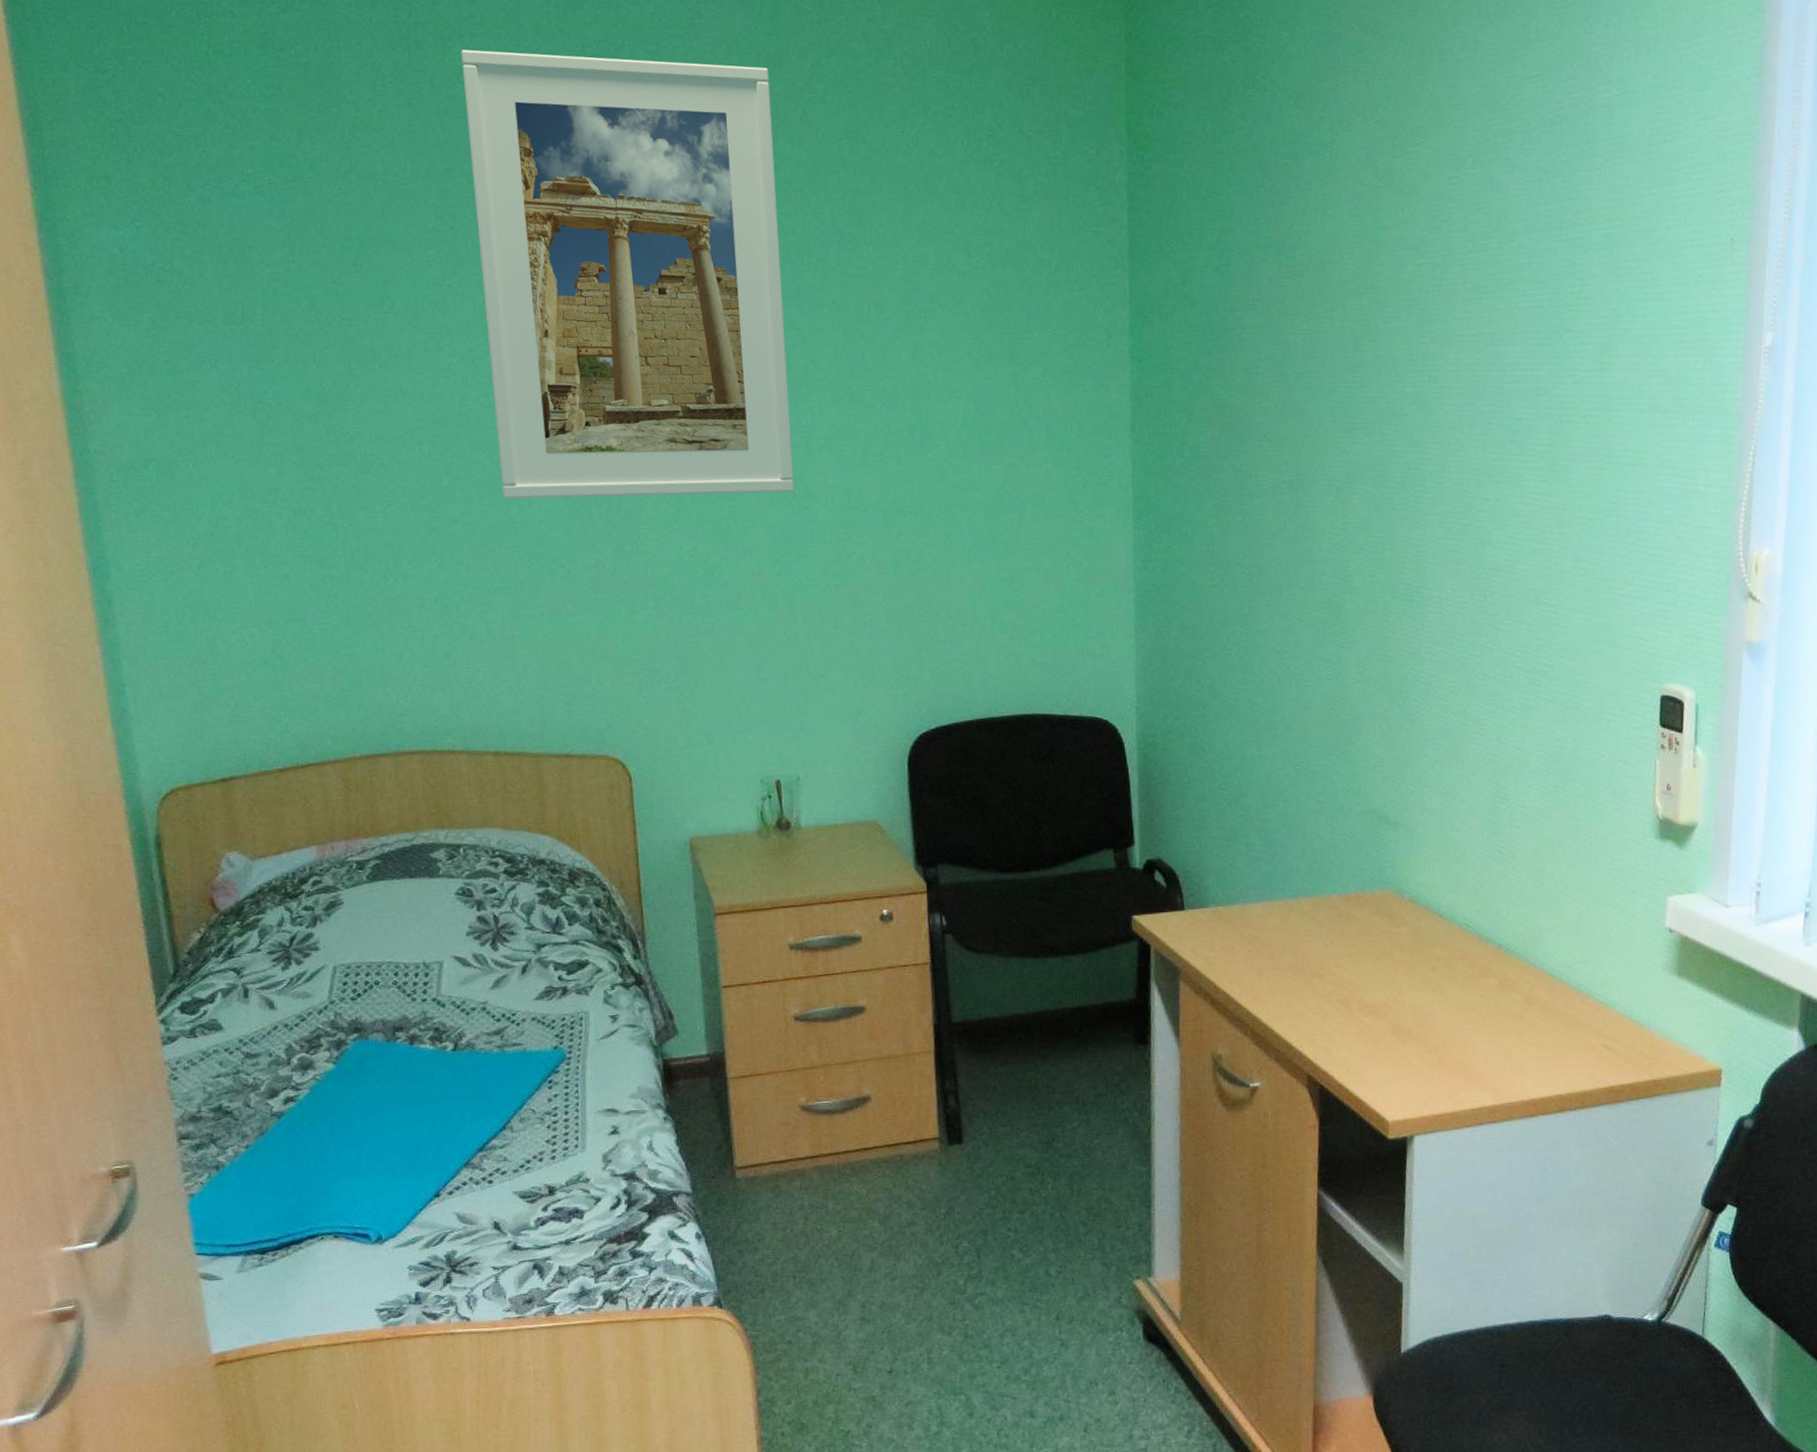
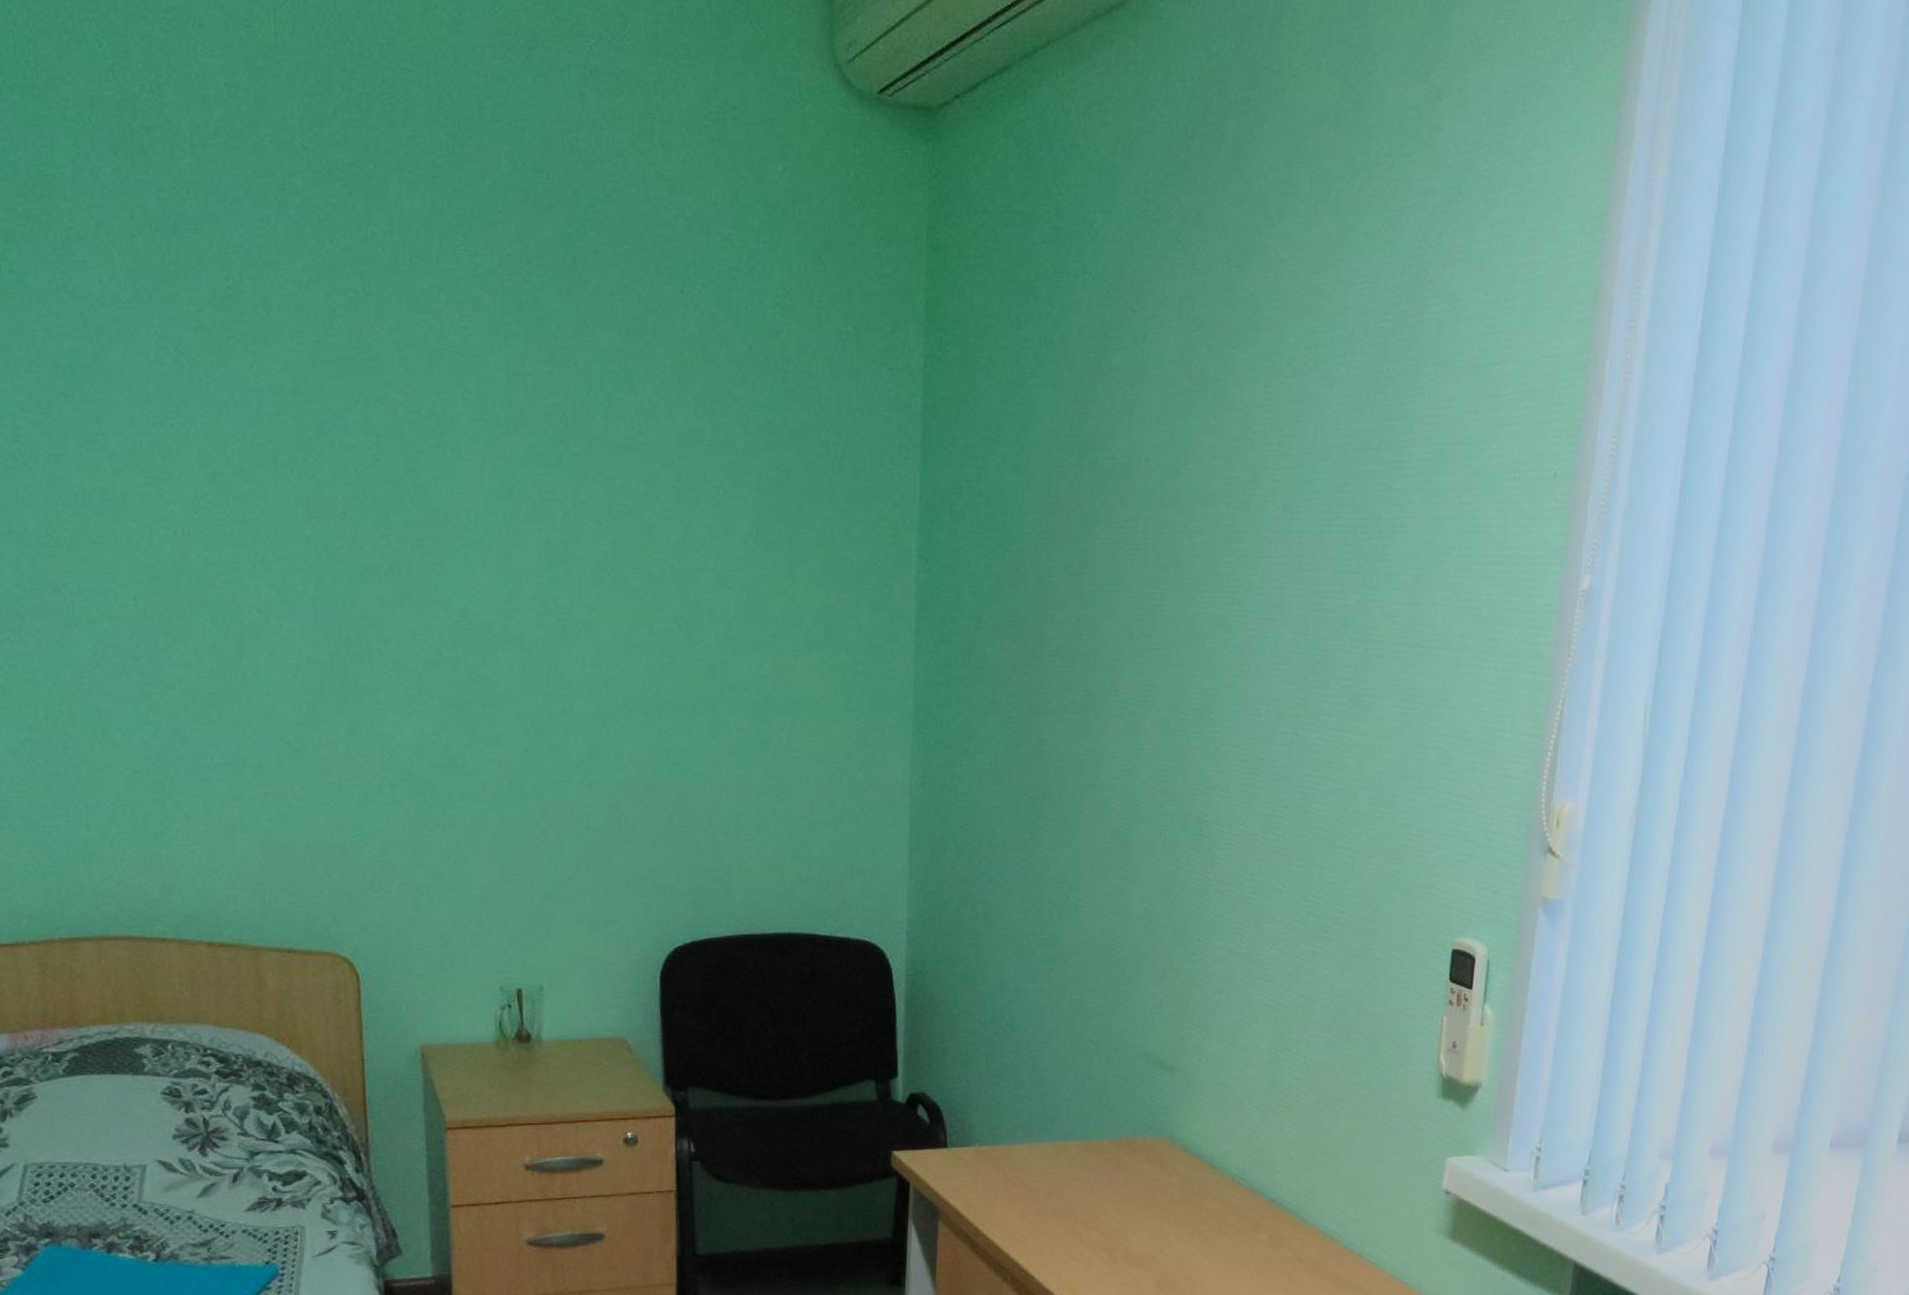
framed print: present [461,49,795,499] -> none [191,161,549,678]

